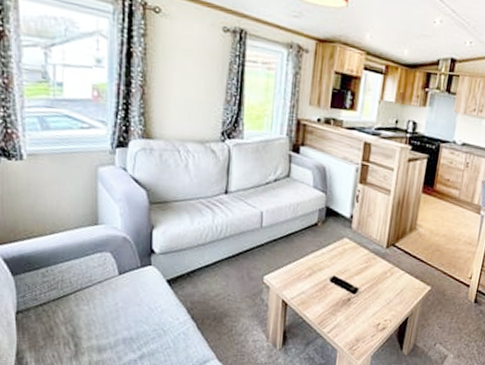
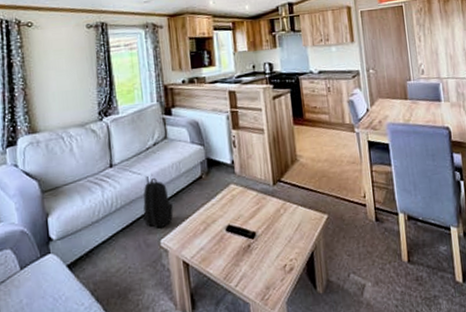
backpack: none [249,214,283,265] -> present [142,177,173,229]

